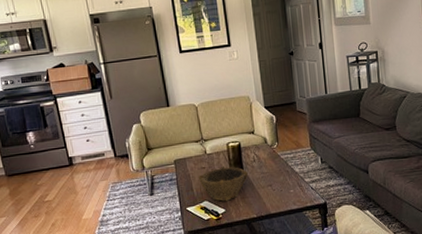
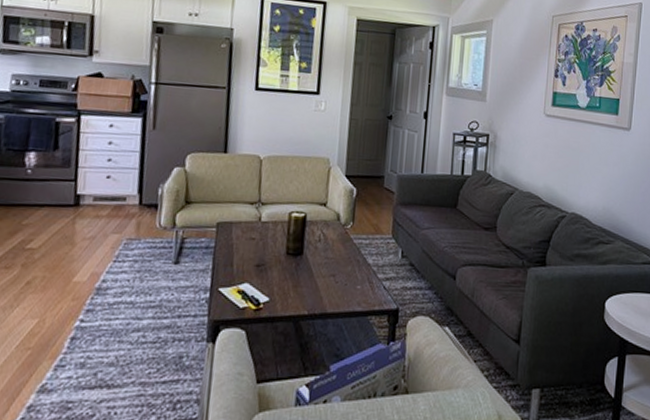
bowl: present [198,166,248,201] -> none [243,241,308,287]

